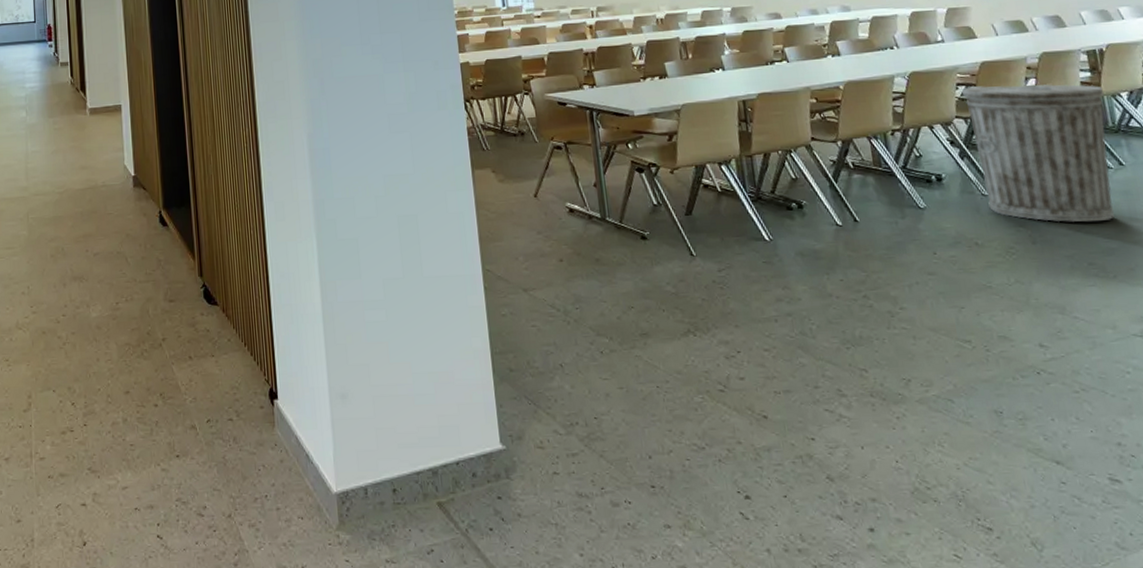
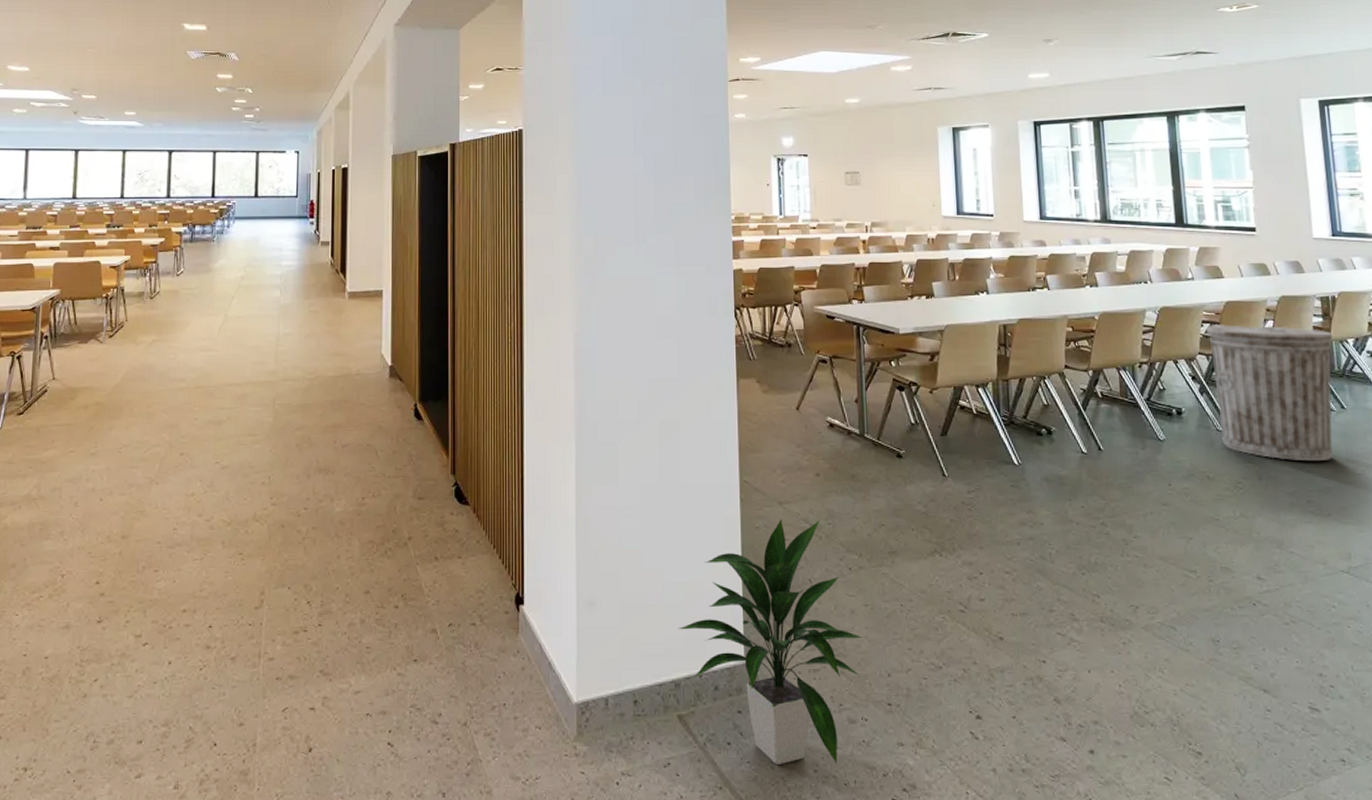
indoor plant: none [430,306,621,549] -> present [677,519,863,764]

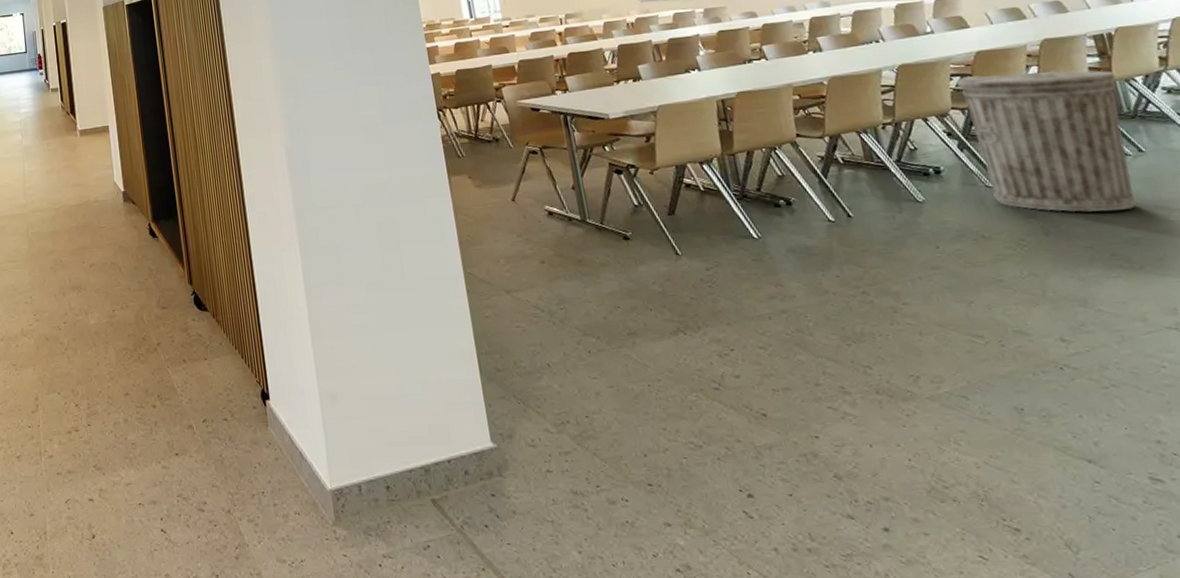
indoor plant: present [677,519,863,764] -> none [420,306,614,546]

